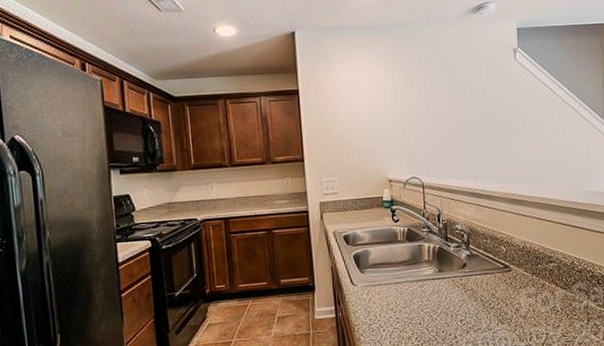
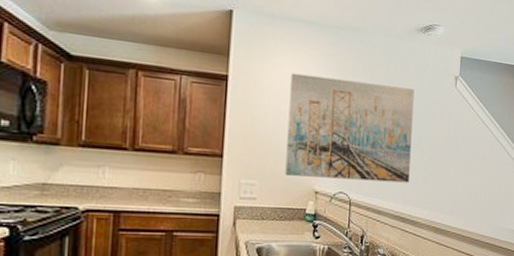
wall art: none [353,70,478,169] -> present [285,73,415,183]

